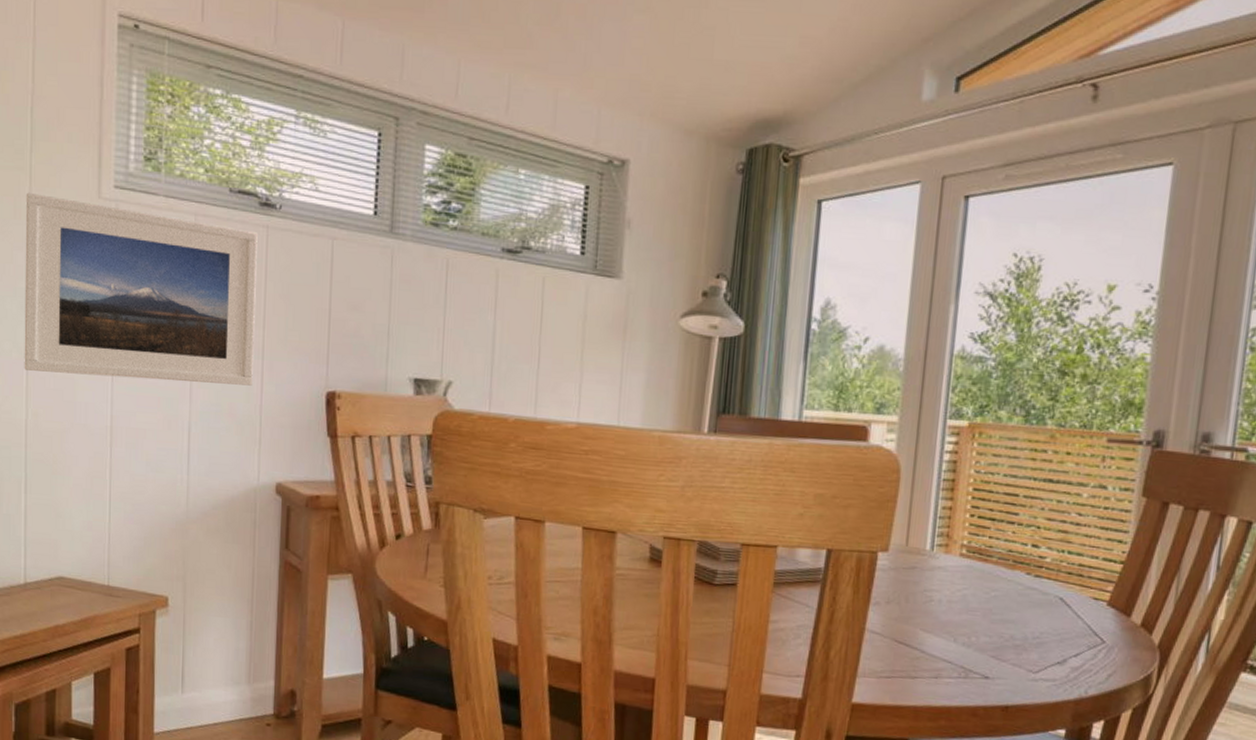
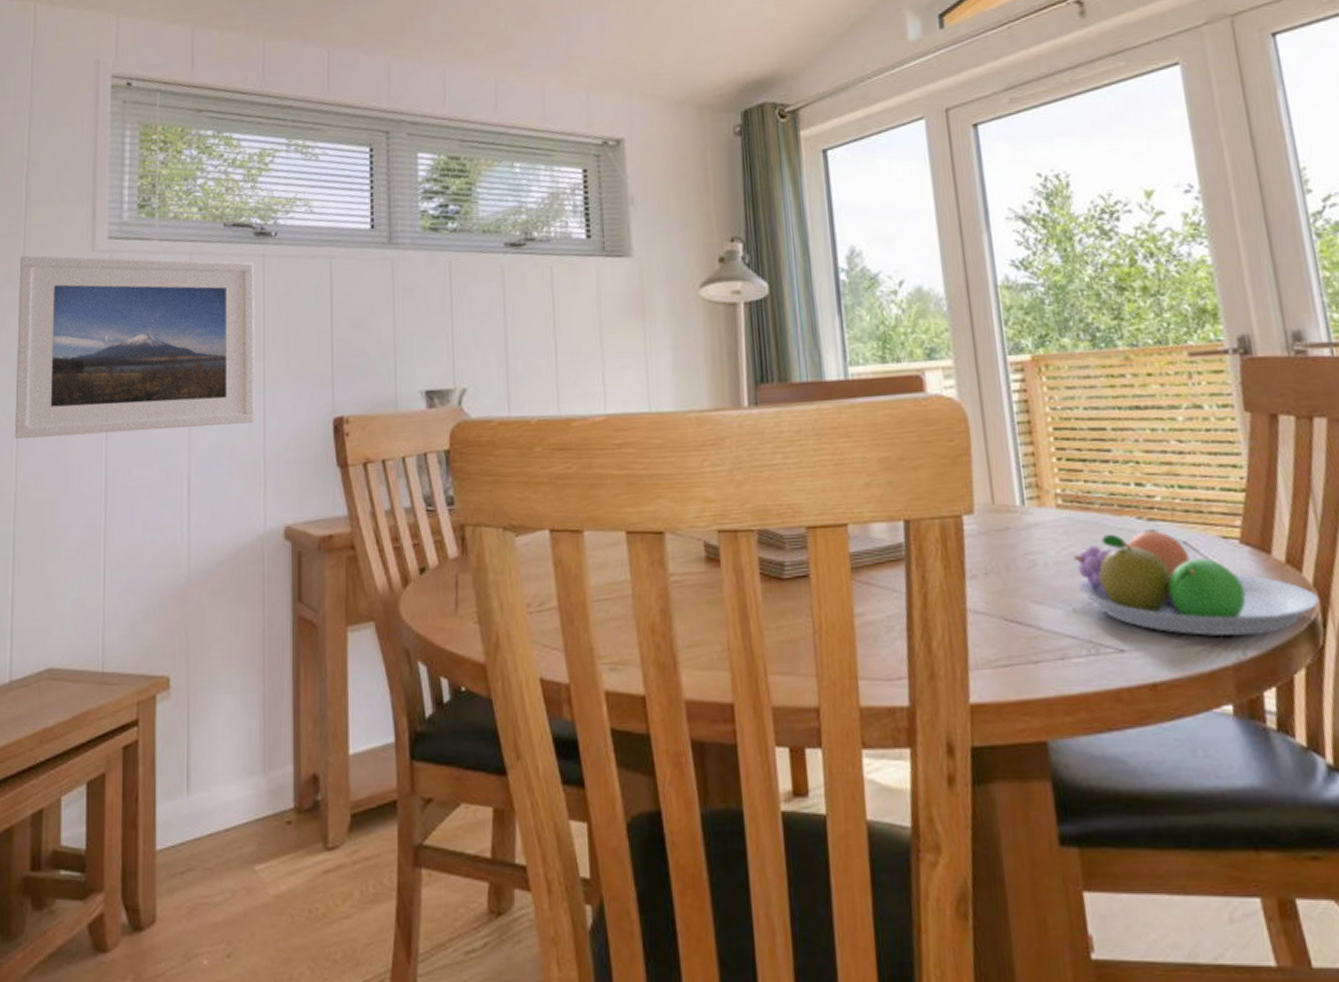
fruit bowl: none [963,583,1159,680] -> present [1073,529,1319,637]

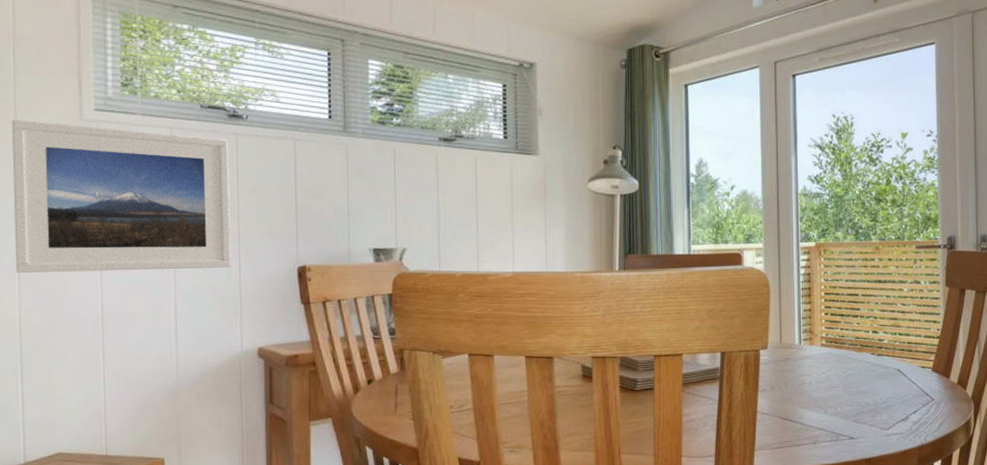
fruit bowl: present [1073,529,1319,637] -> none [828,361,973,430]

